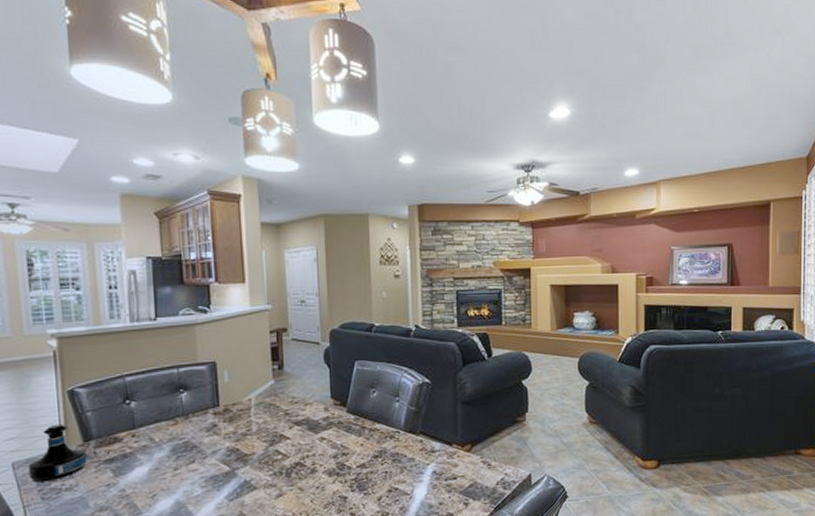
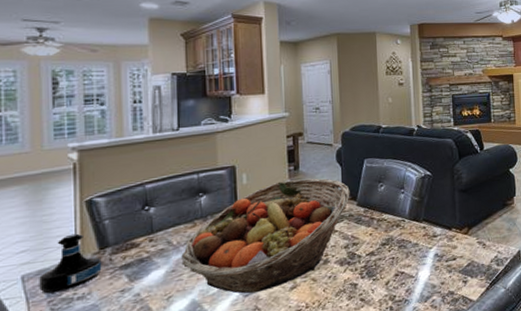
fruit basket: none [164,379,339,498] -> present [181,178,350,294]

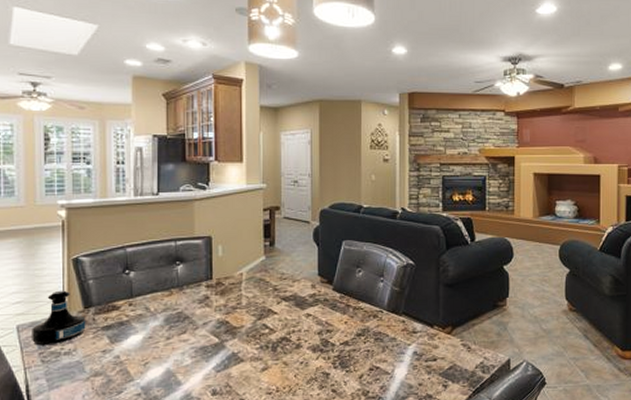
fruit basket: present [181,178,350,294] -> none [158,256,326,370]

